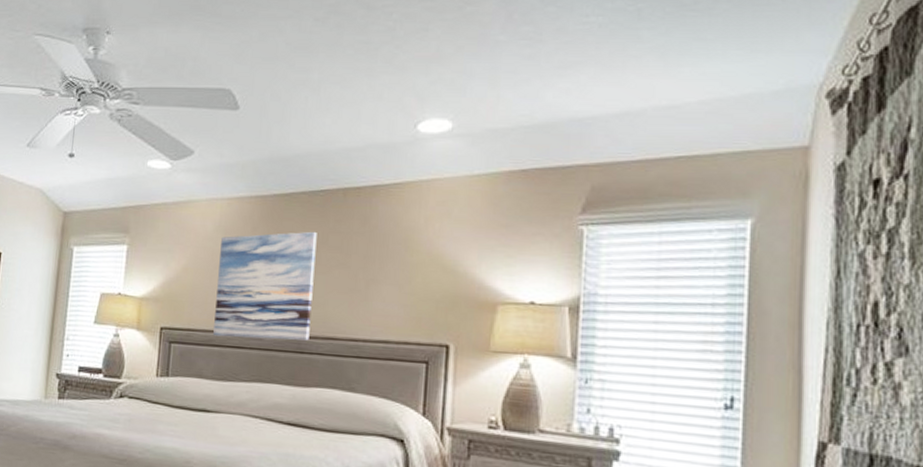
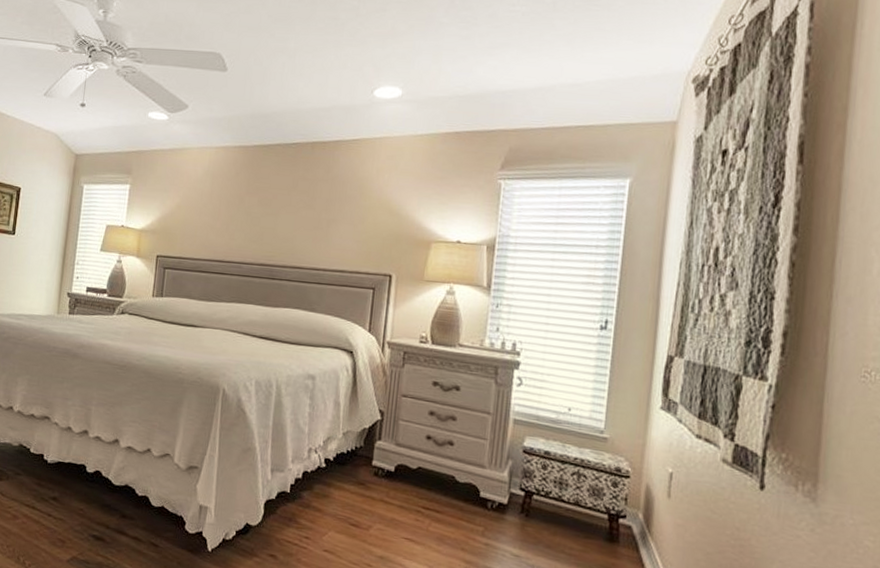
wall art: present [213,231,317,341] -> none [201,178,289,269]

